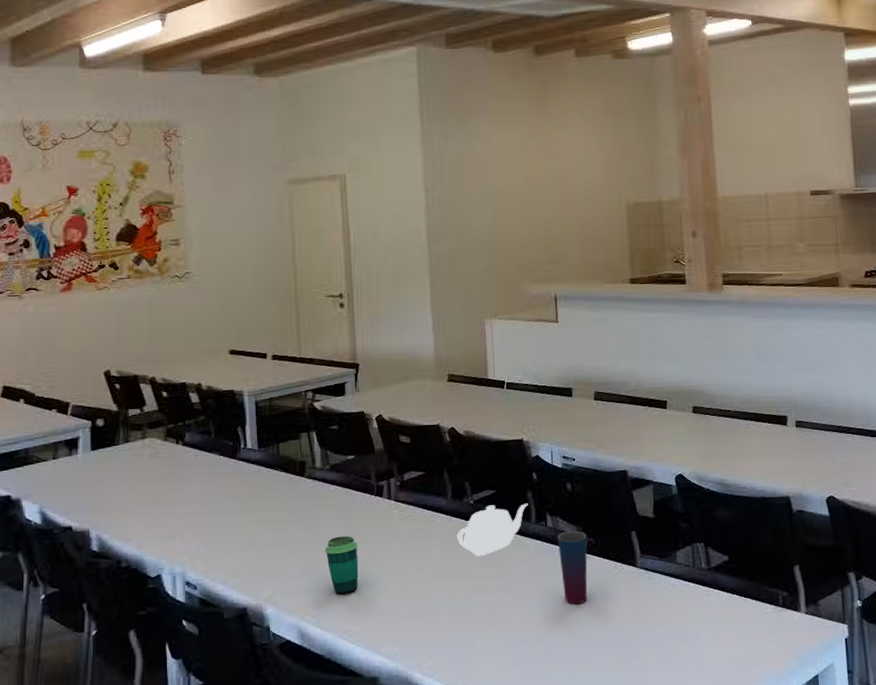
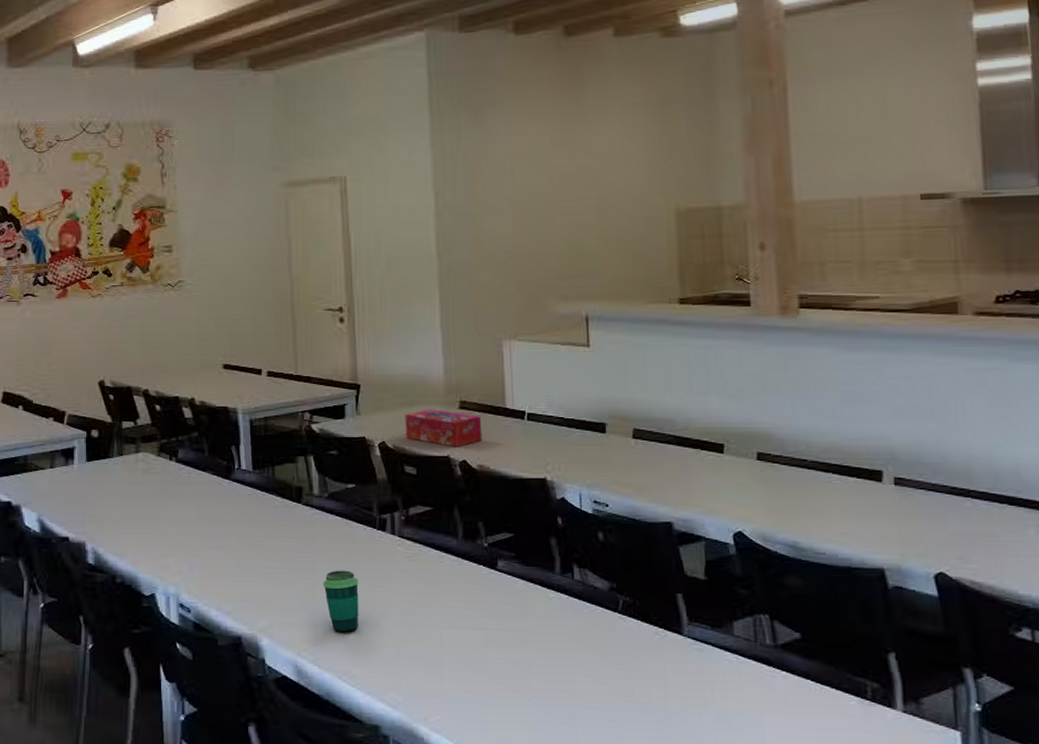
tissue box: none [399,383,468,416] -> present [405,409,483,447]
teapot: present [457,503,528,557] -> none [469,550,552,606]
cup: present [557,531,588,605] -> none [585,587,623,671]

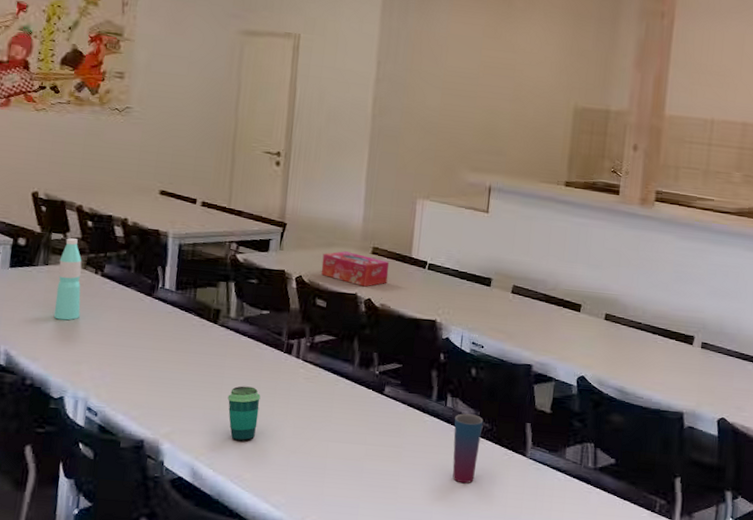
water bottle: none [133,425,160,512] -> present [54,238,82,321]
cup: none [585,587,623,671] -> present [452,413,484,484]

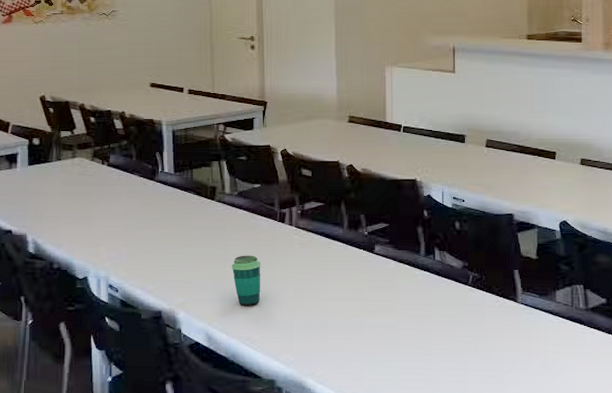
water bottle: present [54,238,82,321] -> none [70,134,93,208]
tissue box: present [321,251,390,287] -> none [303,122,366,154]
cup: present [452,413,484,484] -> none [444,265,472,332]

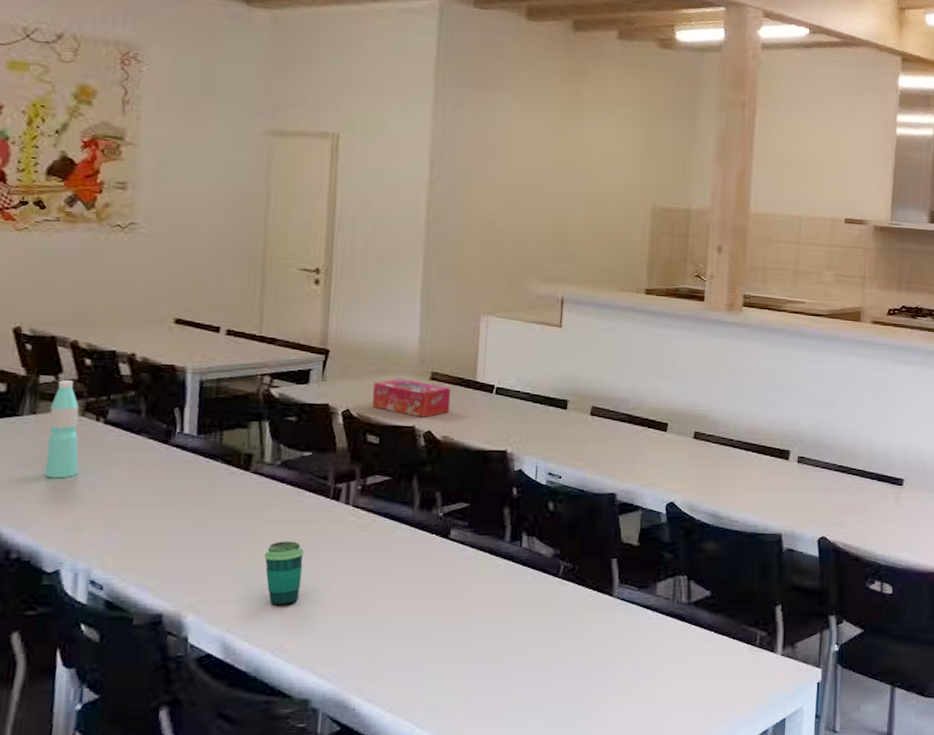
water bottle: none [70,134,93,208] -> present [44,380,80,479]
tissue box: none [303,122,366,154] -> present [371,378,452,418]

